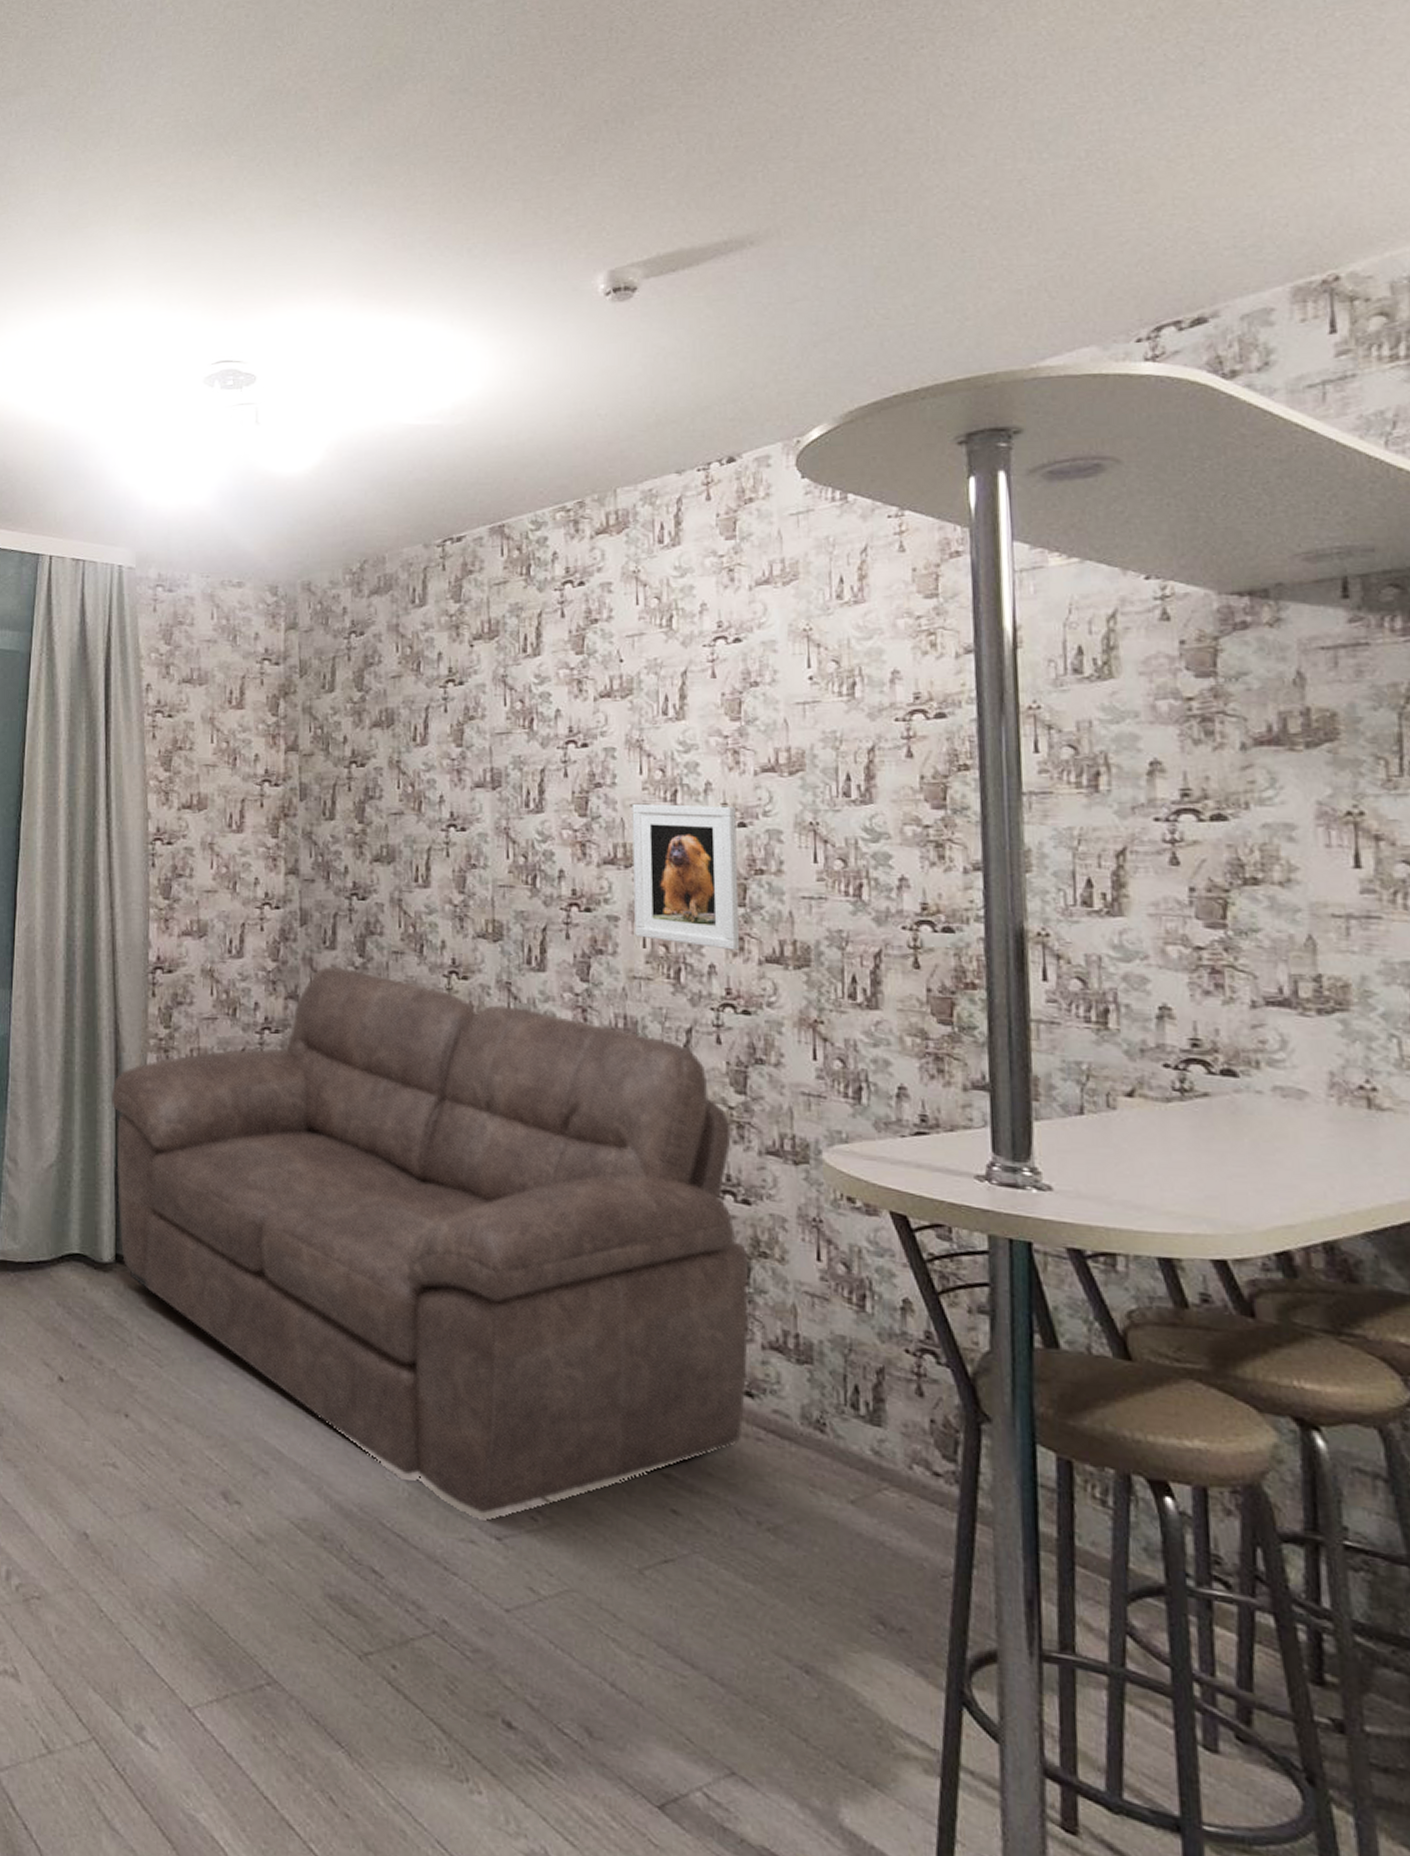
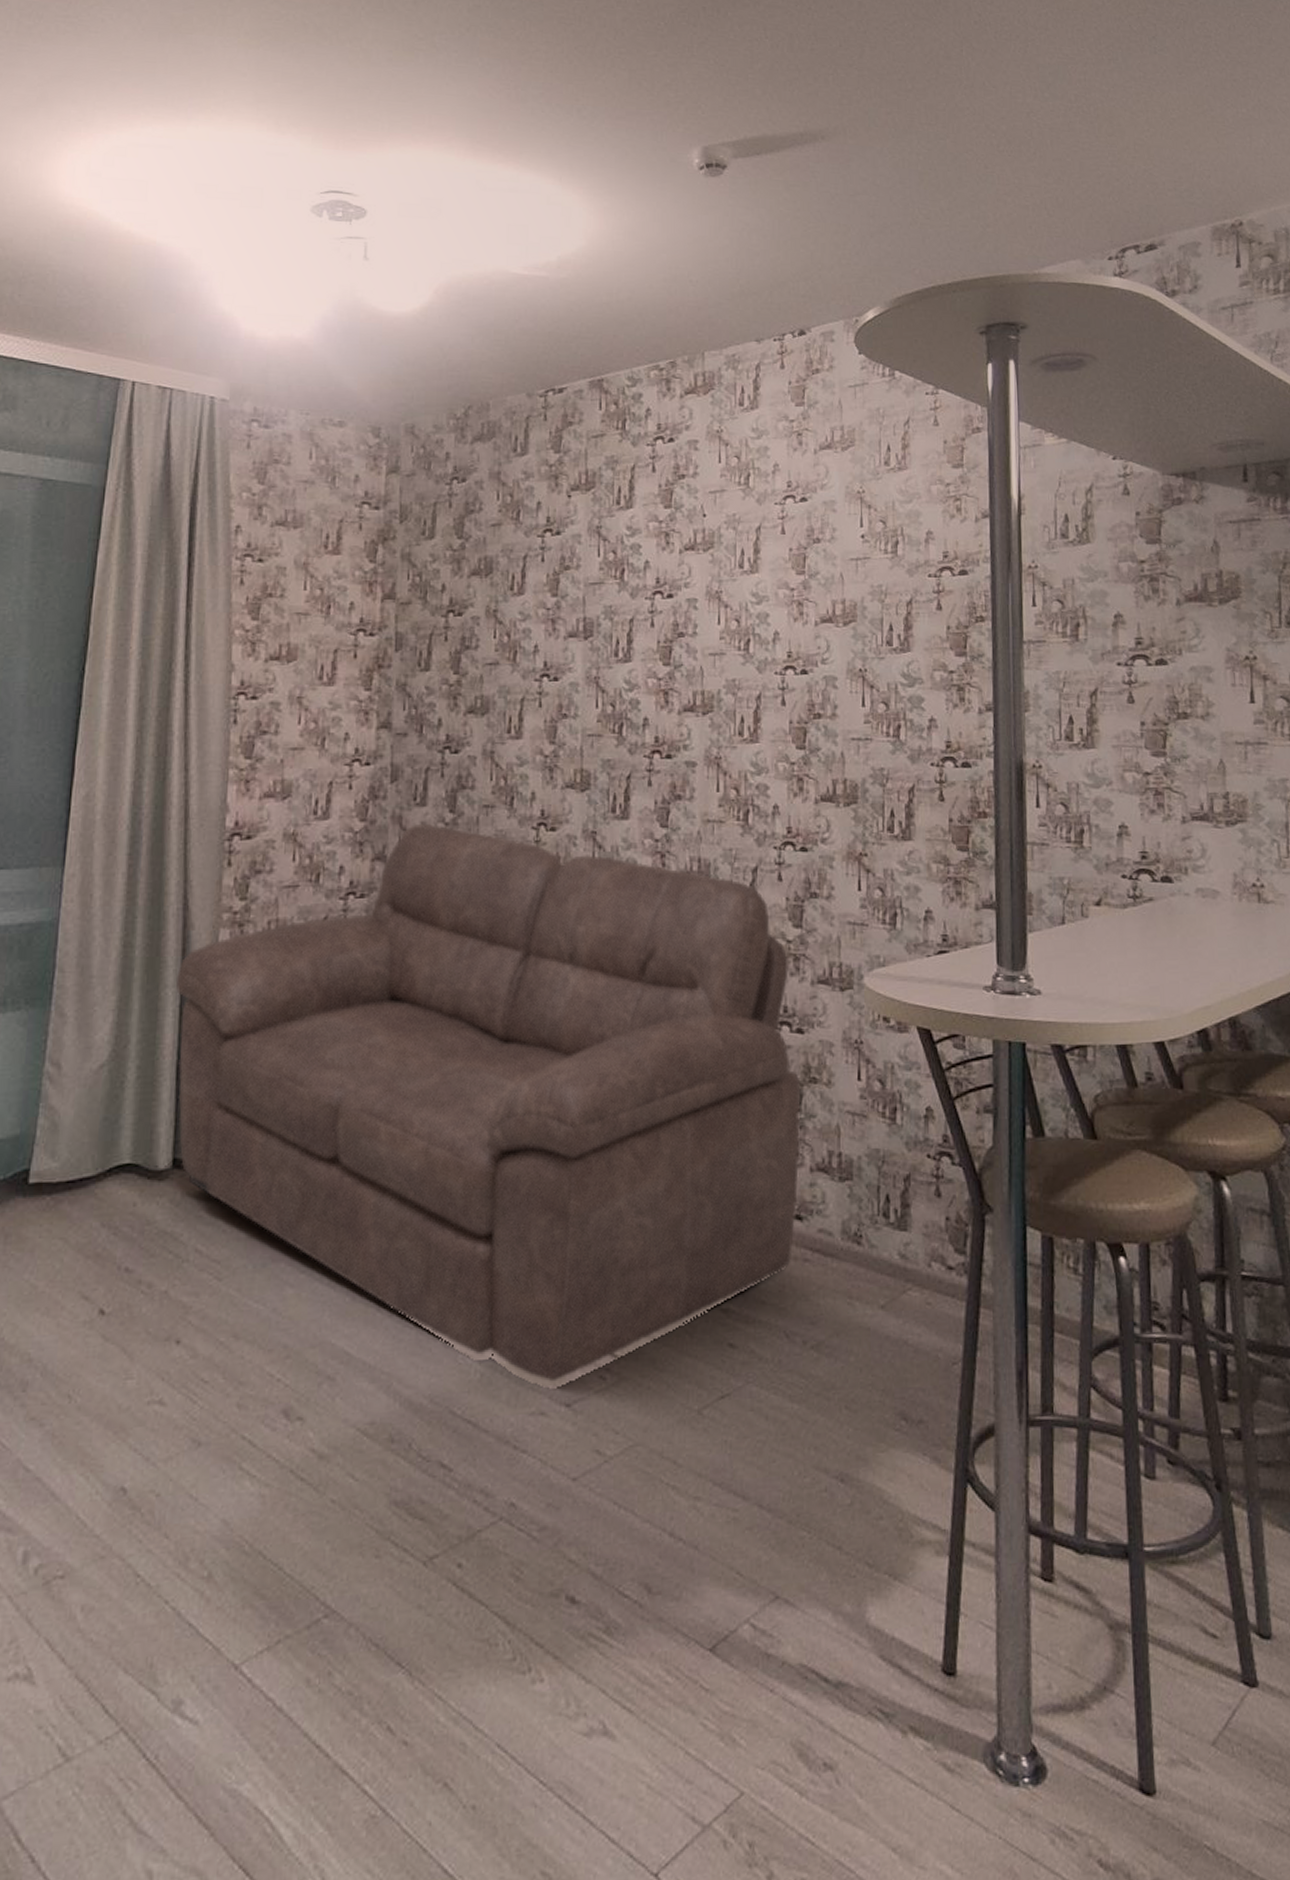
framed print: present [631,803,741,950] -> none [710,652,800,791]

